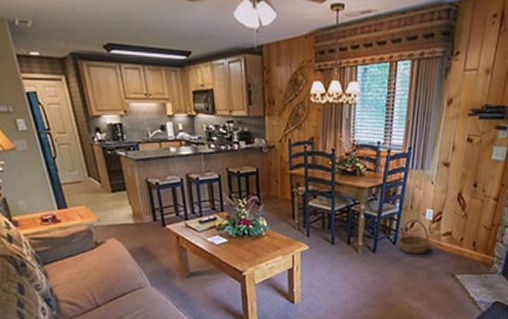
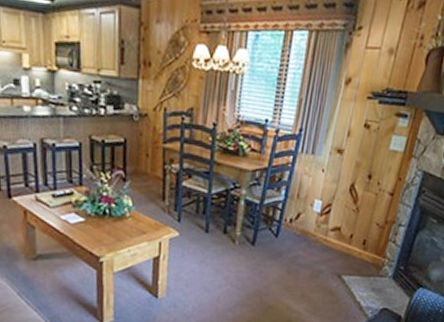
basket: present [398,220,430,254] -> none [280,210,316,249]

